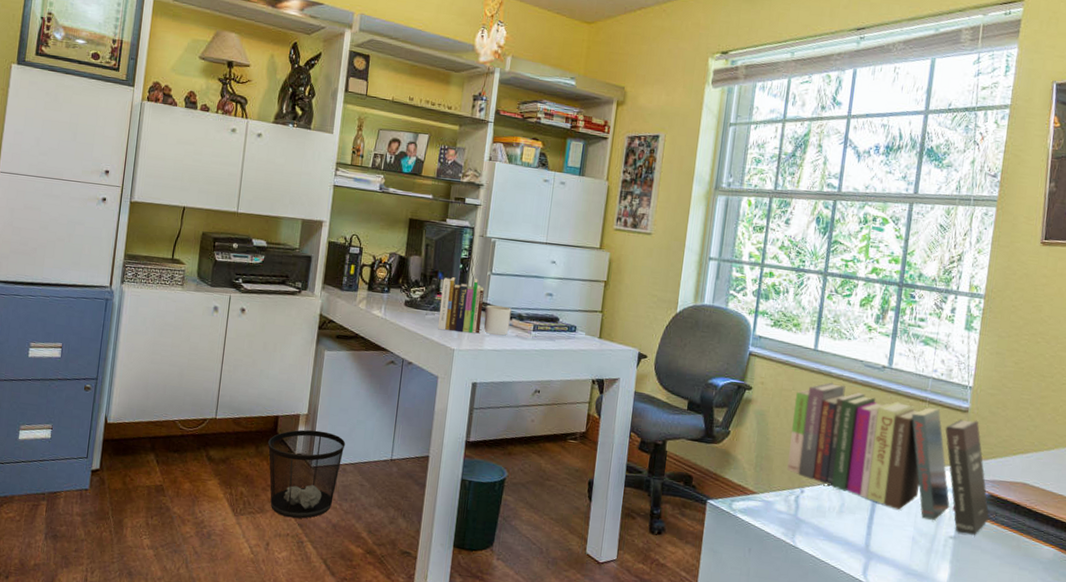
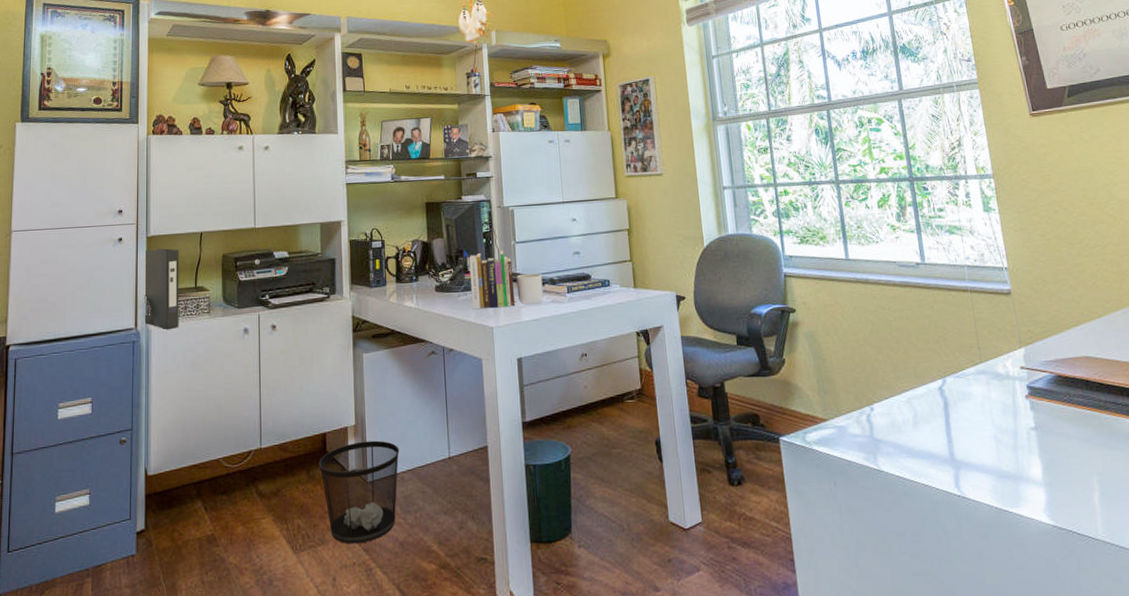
binder: none [120,214,160,294] -> present [145,248,179,329]
books: present [787,382,990,535] -> none [840,289,1065,422]

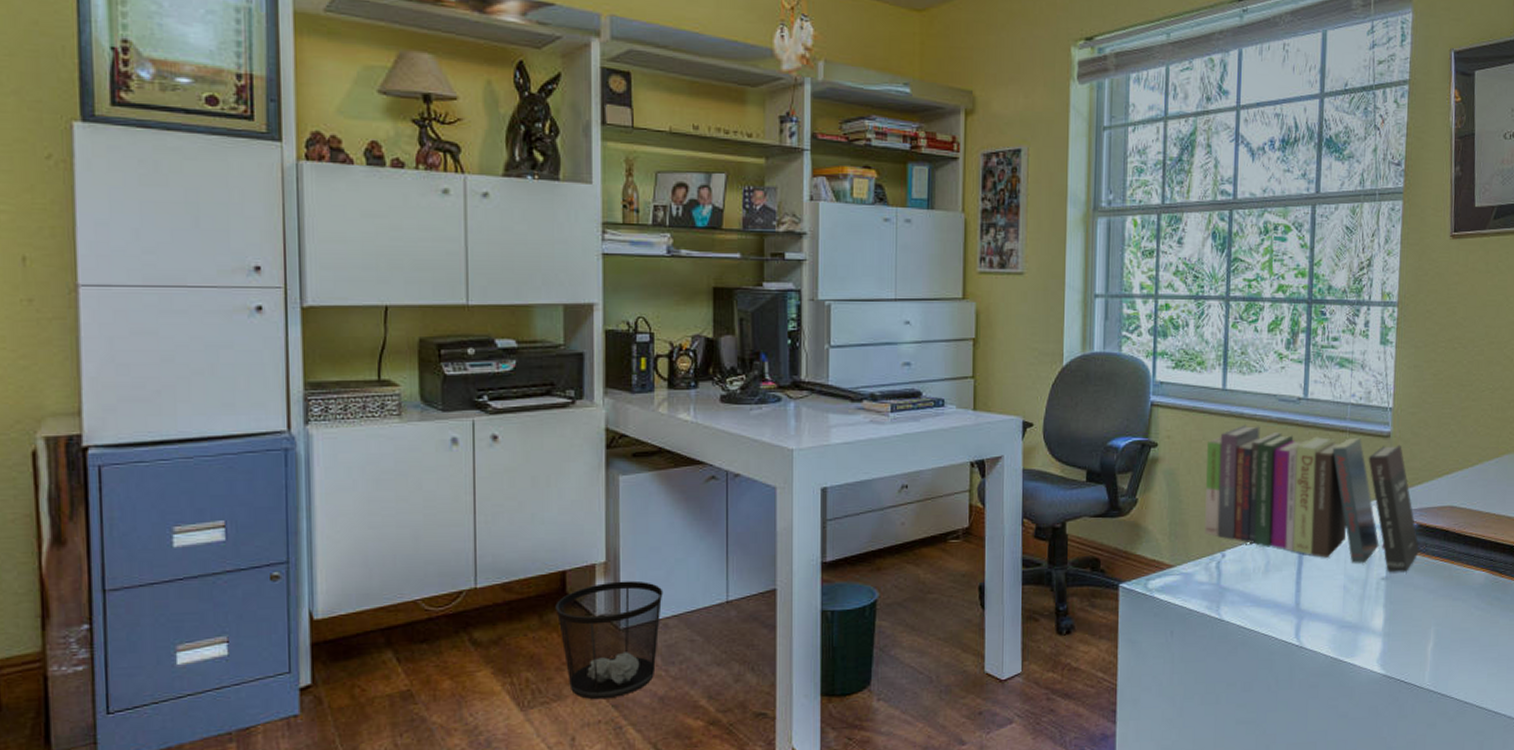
binder: present [145,248,179,329] -> none [300,323,355,434]
books: present [469,251,516,310] -> none [767,356,824,427]
mug: present [516,273,544,305] -> none [827,386,861,424]
books: none [840,289,1065,422] -> present [1205,424,1420,572]

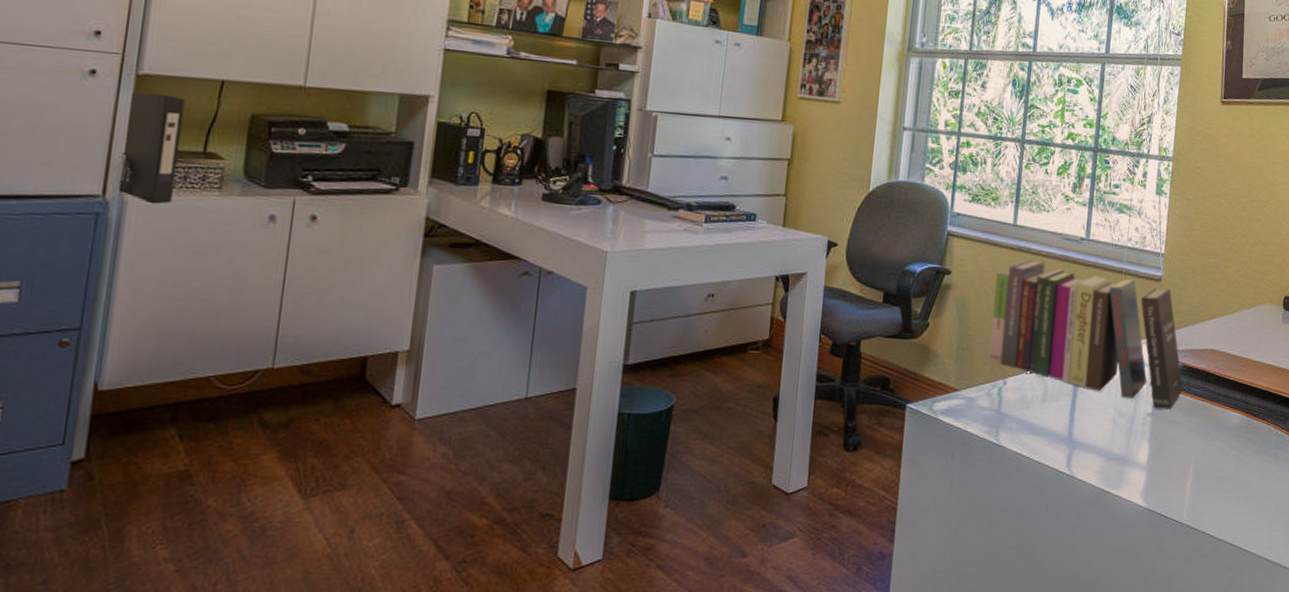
binder: none [300,323,355,434] -> present [119,92,185,203]
waste bin: present [555,580,663,700] -> none [352,370,464,491]

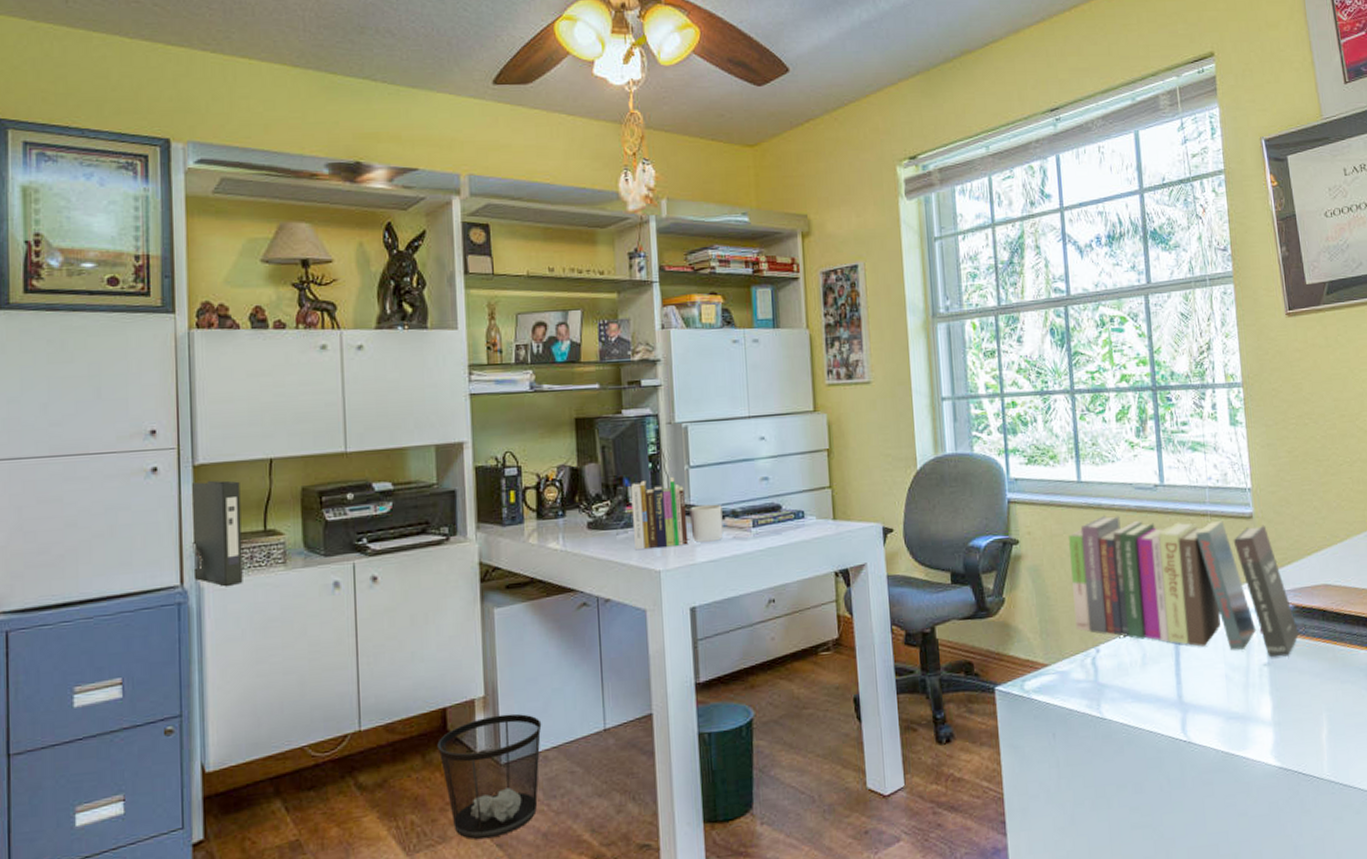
waste bin: none [352,370,464,491] -> present [437,713,542,840]
books: none [586,162,644,230] -> present [630,477,689,551]
mug: none [644,193,678,231] -> present [690,504,724,543]

